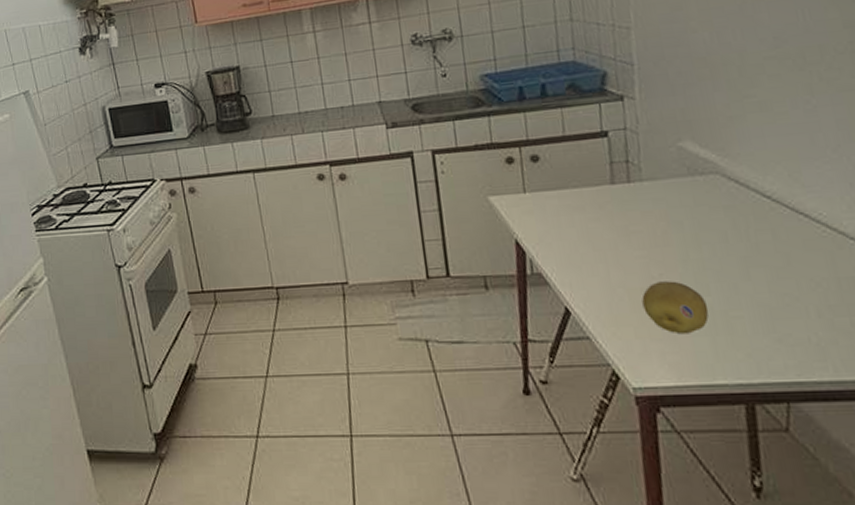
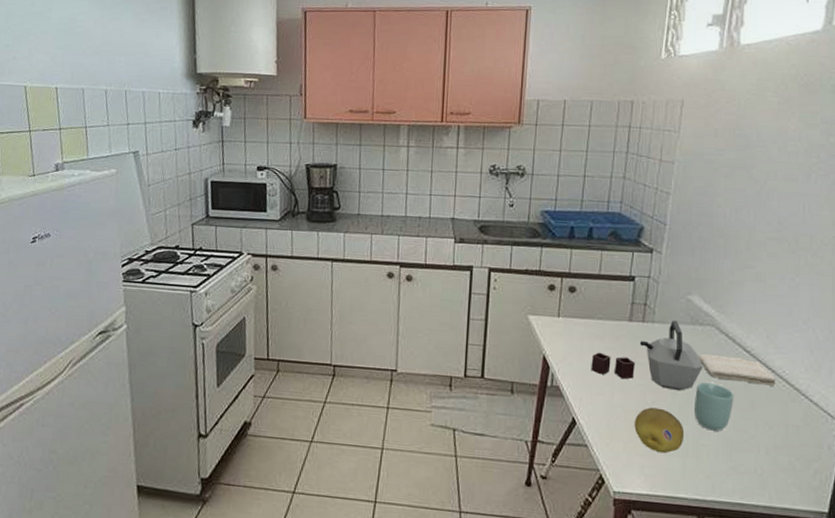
kettle: none [574,174,716,258] -> present [591,320,703,391]
washcloth: none [706,205,813,236] -> present [698,353,777,386]
cup: none [711,241,764,299] -> present [694,382,734,431]

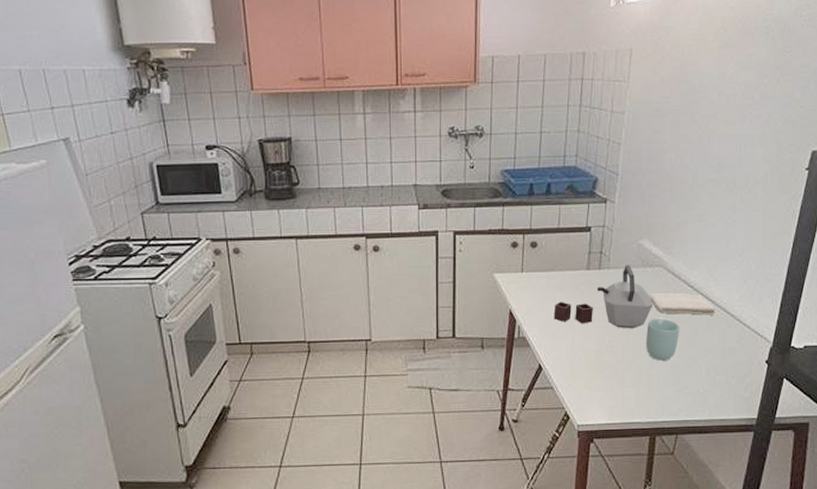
fruit: present [634,407,685,454] -> none [594,346,638,386]

